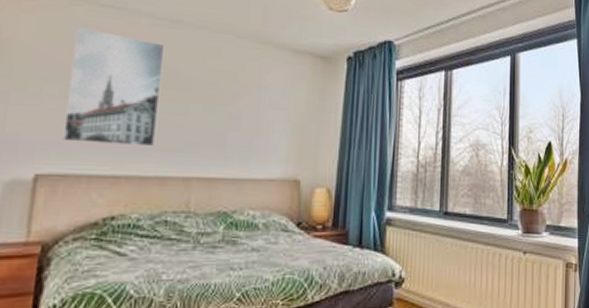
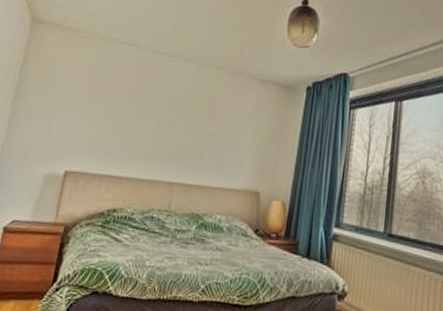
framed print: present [62,27,165,147] -> none [86,59,163,156]

